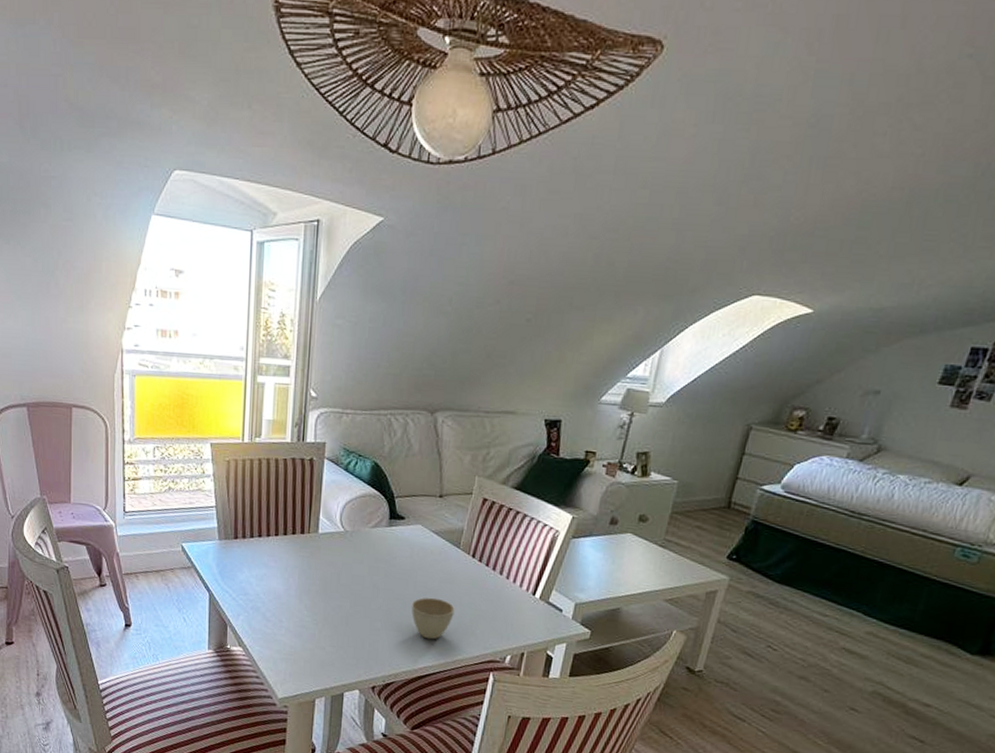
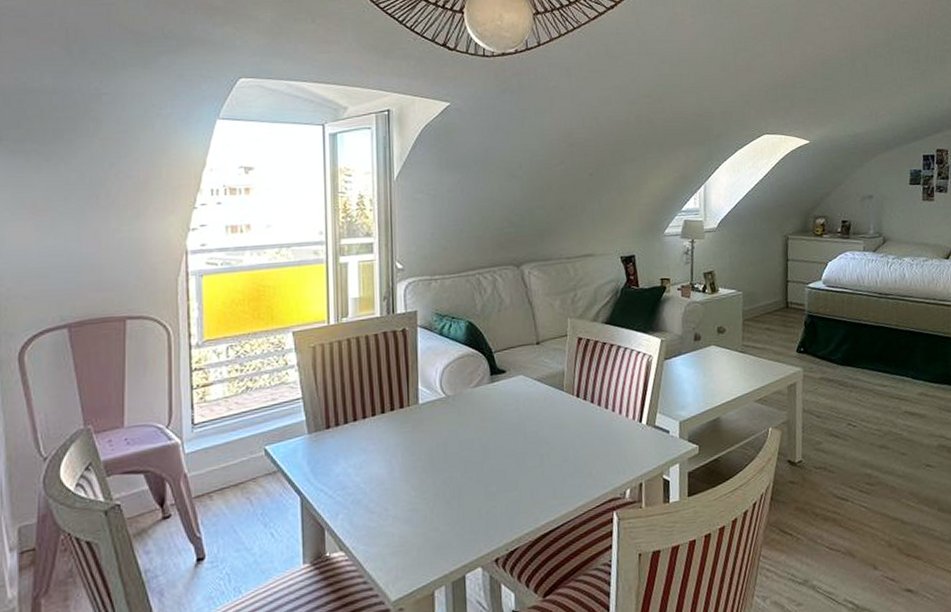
cup: present [411,597,455,640] -> none [524,445,569,492]

